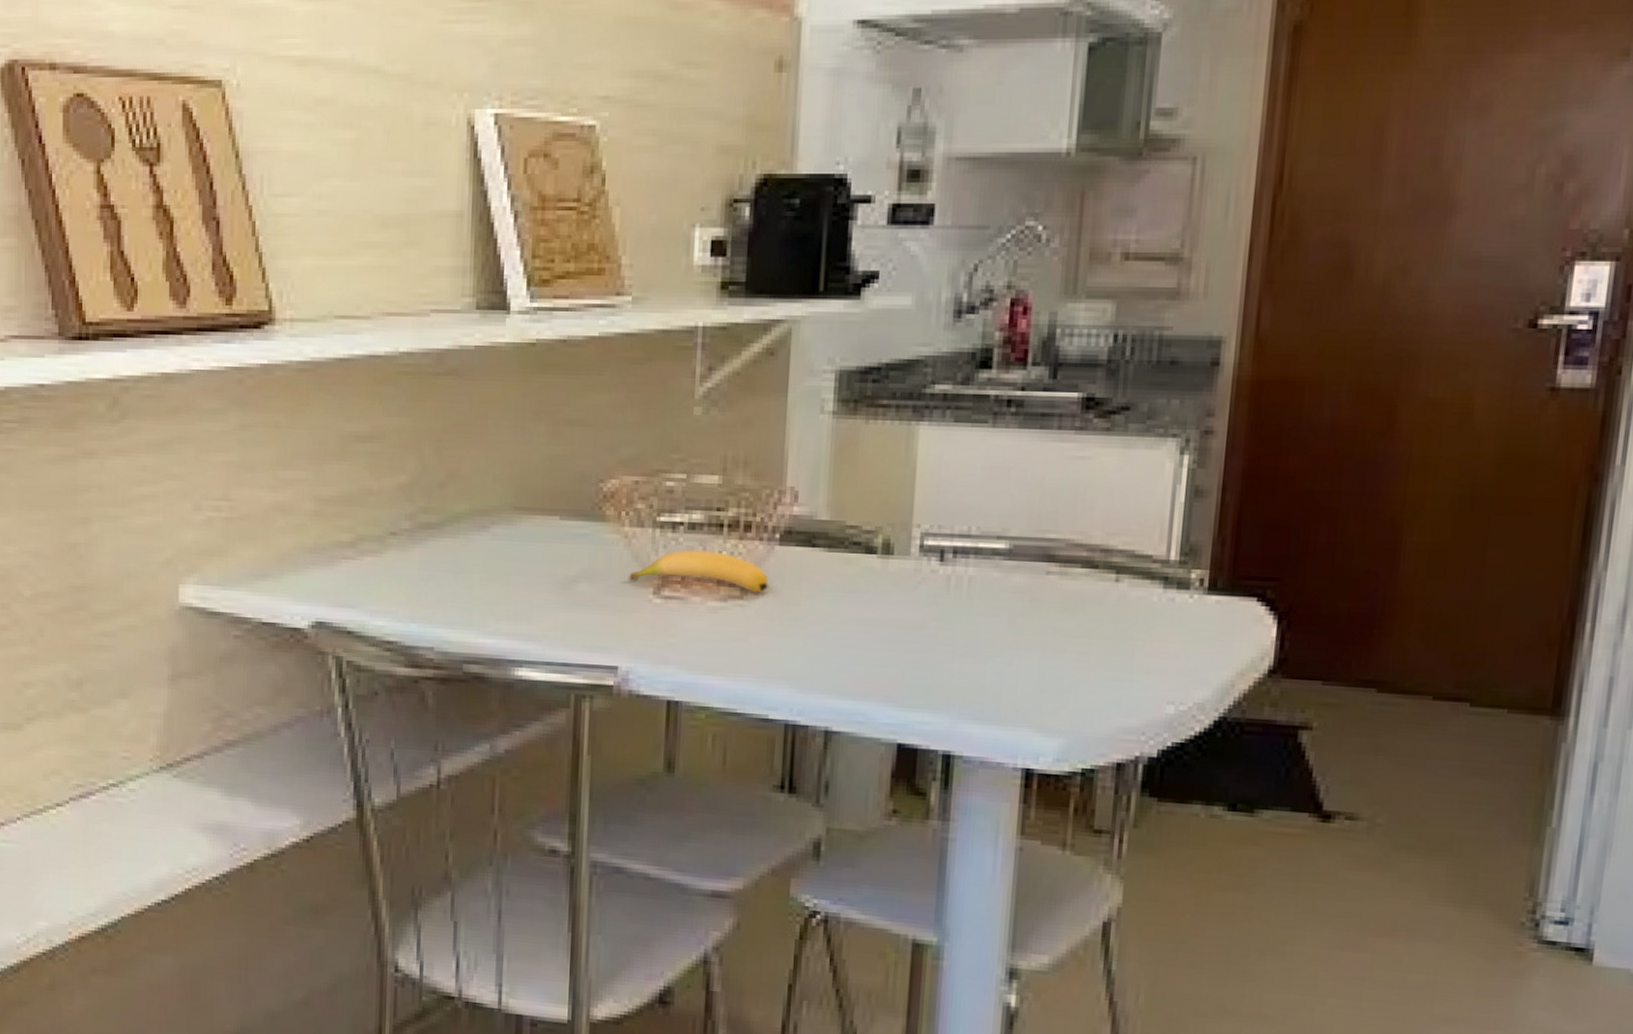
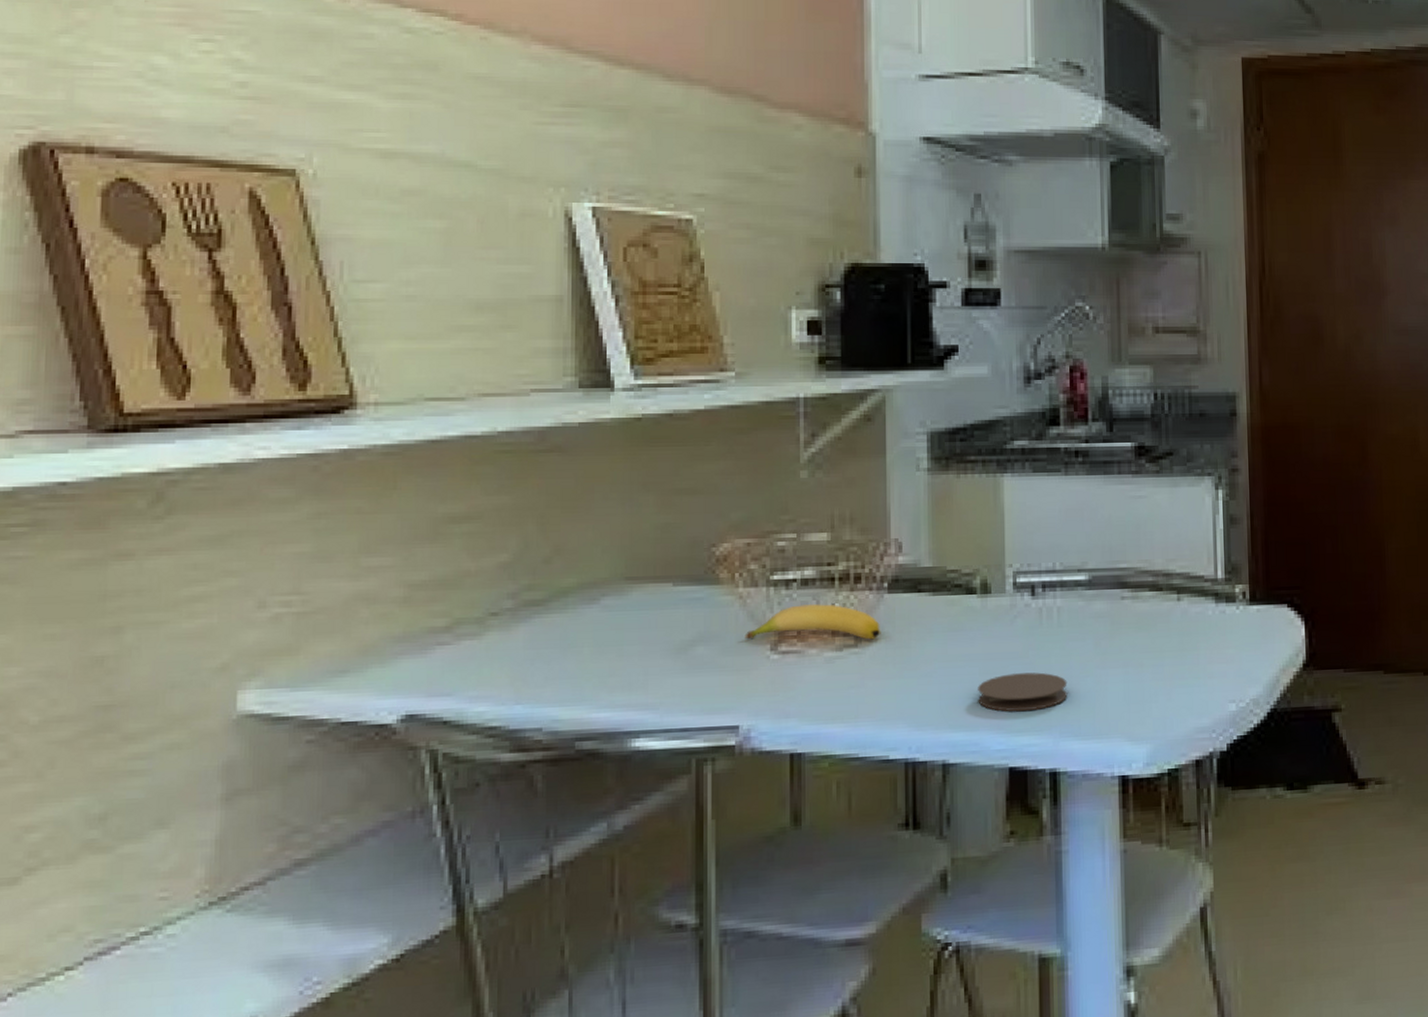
coaster: none [869,644,973,686] -> present [978,672,1068,712]

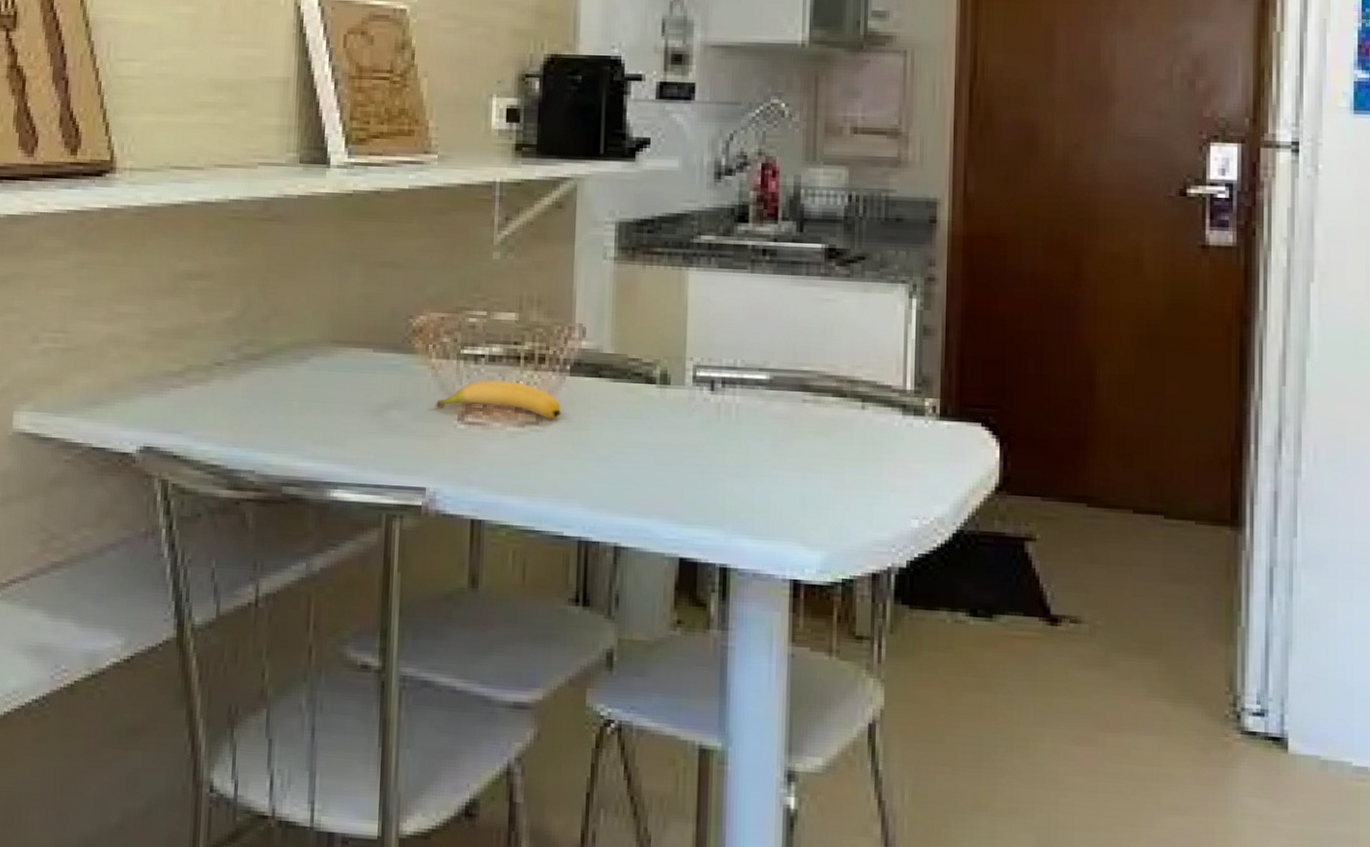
coaster: present [978,672,1068,712] -> none [652,465,743,504]

